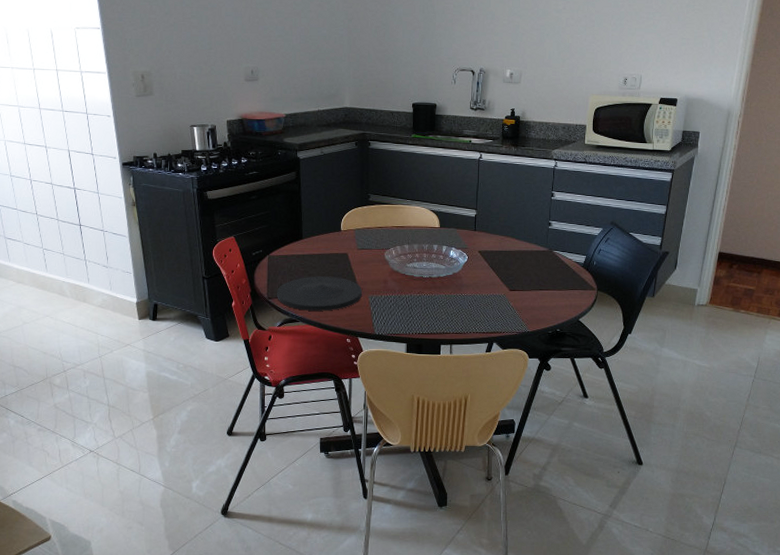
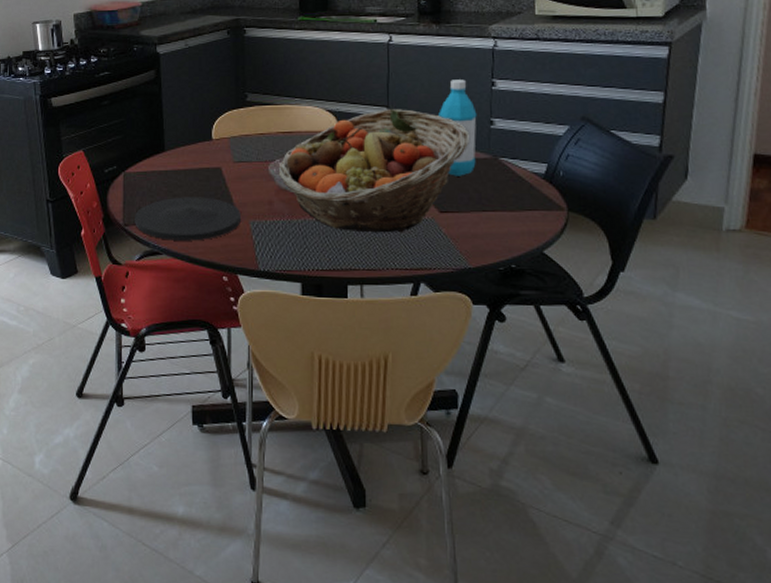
fruit basket: none [392,211,533,306] -> present [278,109,469,233]
water bottle: none [513,190,540,264] -> present [438,79,477,176]

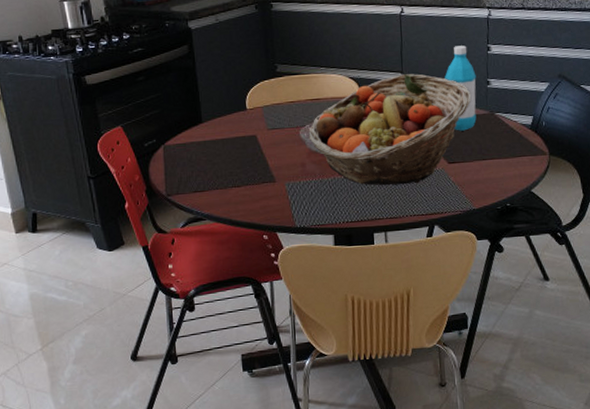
plate: present [135,197,240,241] -> none [177,163,277,206]

